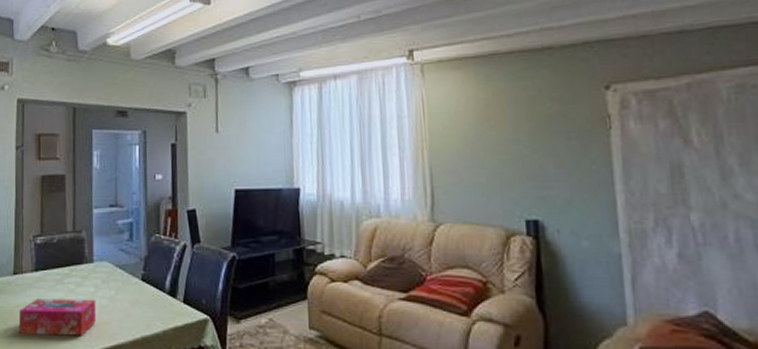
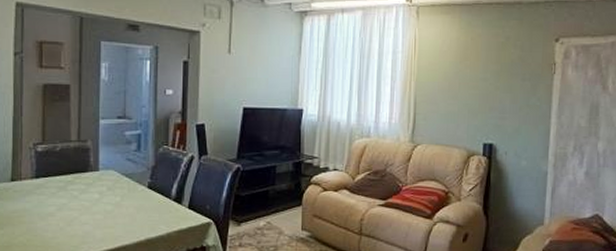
tissue box: present [18,299,97,336] -> none [16,204,101,239]

